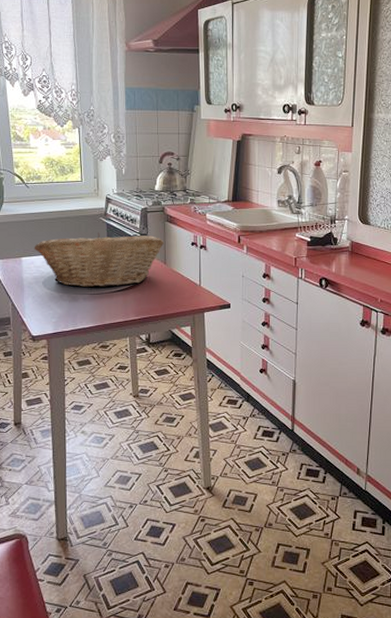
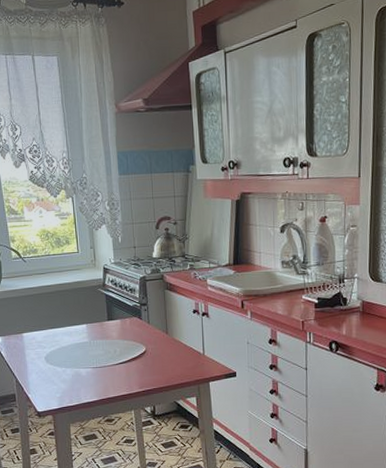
fruit basket: present [34,232,164,288] -> none [34,304,164,362]

